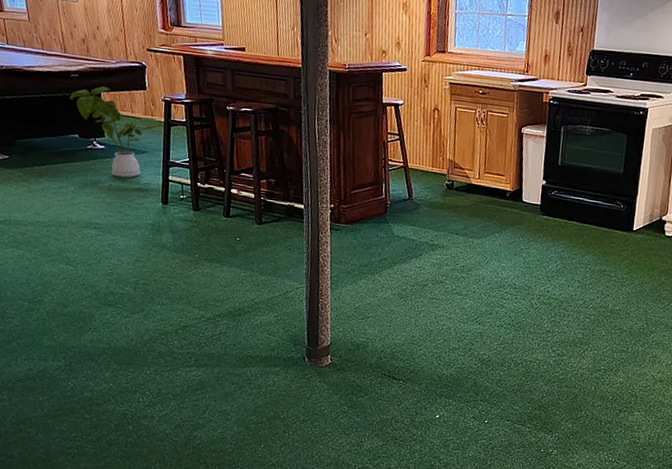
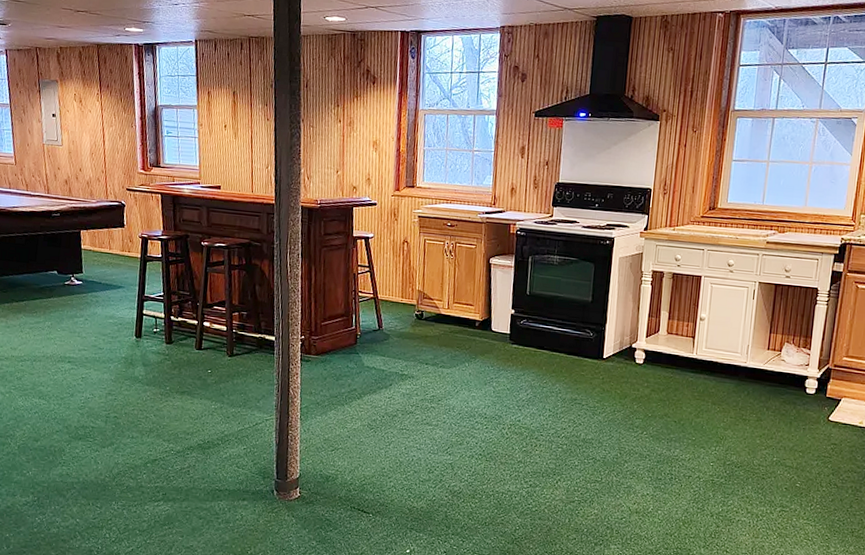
house plant: present [70,87,163,178] -> none [50,225,139,312]

